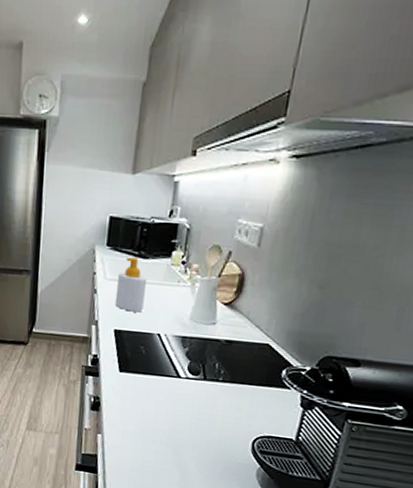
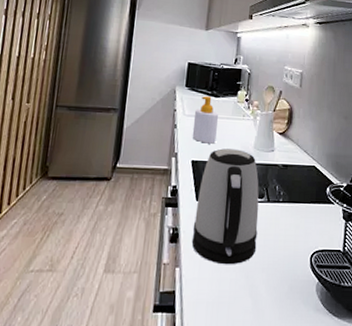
kettle: none [114,318,194,439] -> present [191,148,259,265]

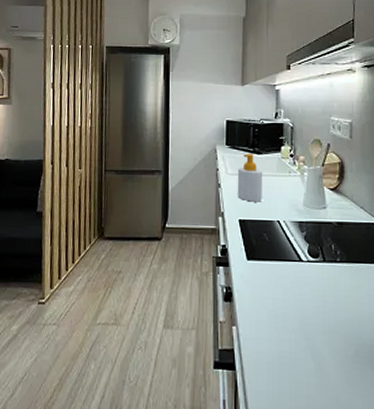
kettle: present [191,148,259,265] -> none [246,207,315,326]

